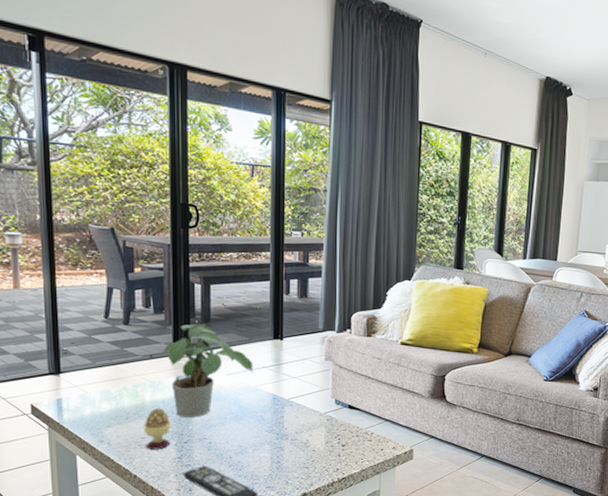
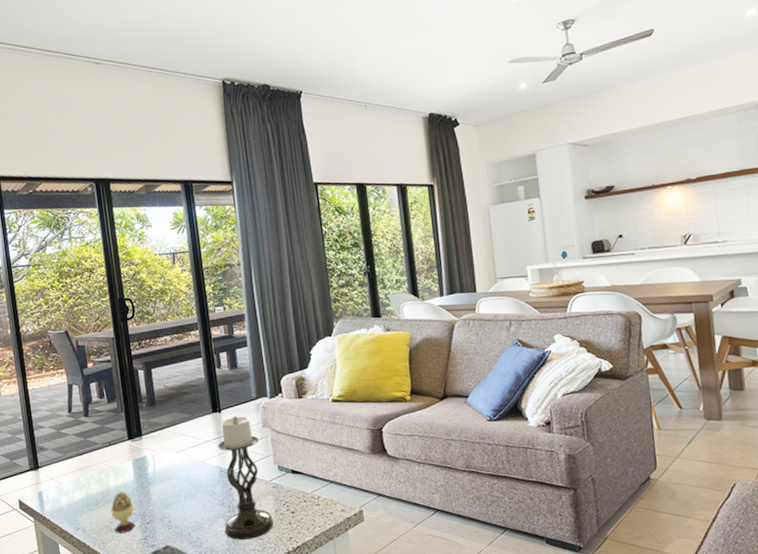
potted plant: present [163,324,253,417] -> none [119,406,199,499]
candle holder: none [269,345,322,467] -> present [217,415,274,540]

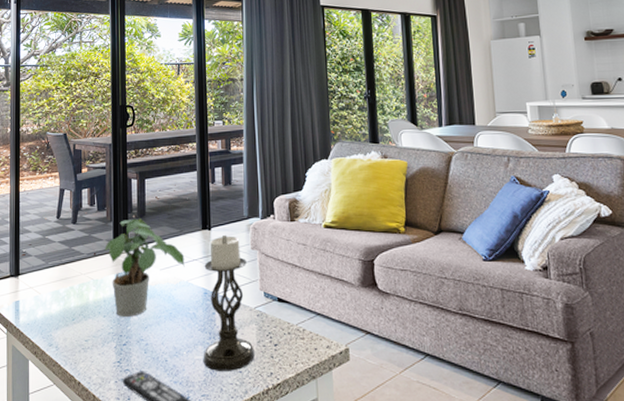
decorative egg: present [111,492,136,533] -> none [87,308,112,353]
potted plant: none [119,406,199,499] -> present [104,218,185,317]

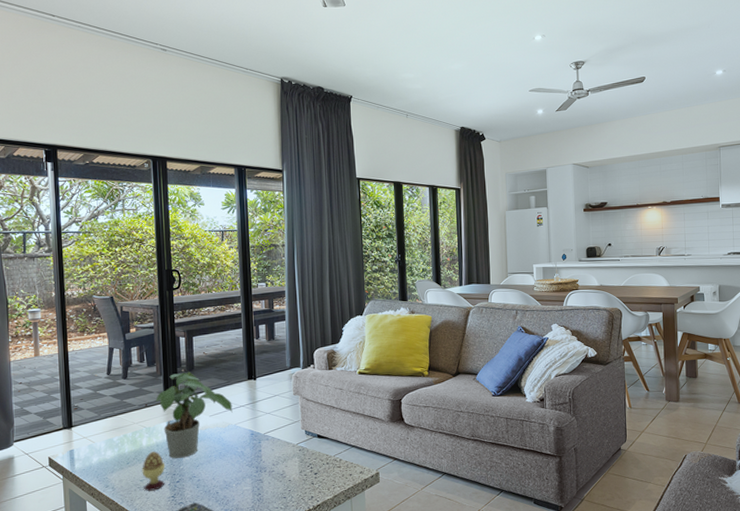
decorative egg: none [87,308,112,353] -> present [142,451,165,491]
candle holder: present [203,234,255,371] -> none [250,383,297,499]

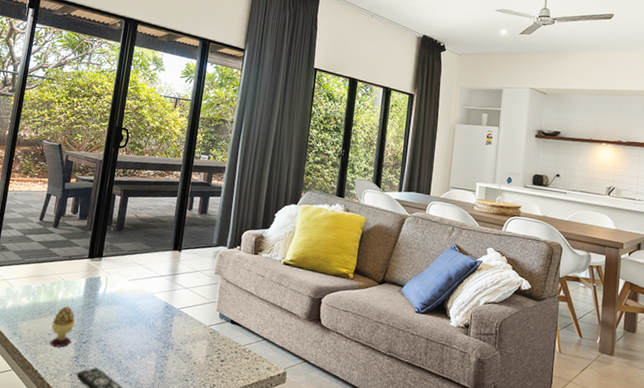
potted plant: present [155,372,233,458] -> none [80,231,153,319]

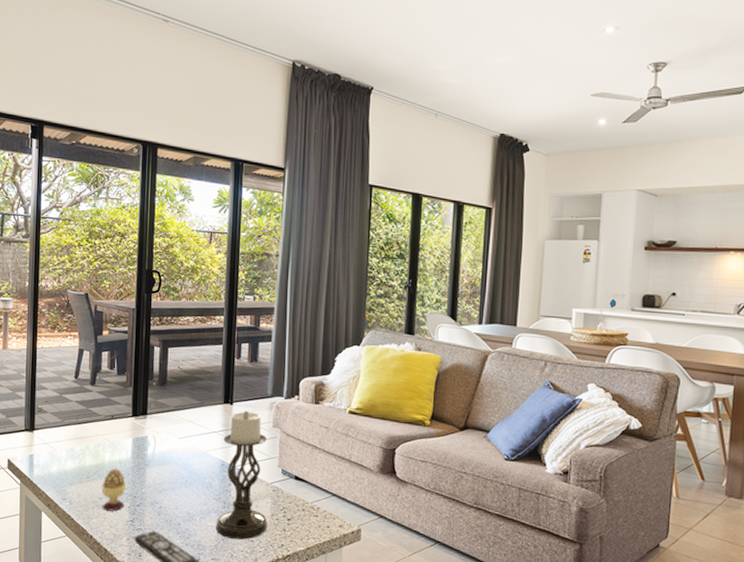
candle holder: none [154,257,209,379] -> present [215,410,268,540]

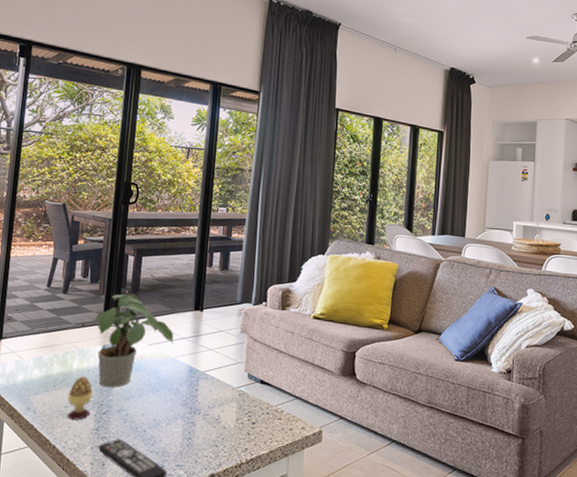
potted plant: none [123,386,204,480] -> present [94,293,174,388]
candle holder: present [215,410,268,540] -> none [181,316,235,445]

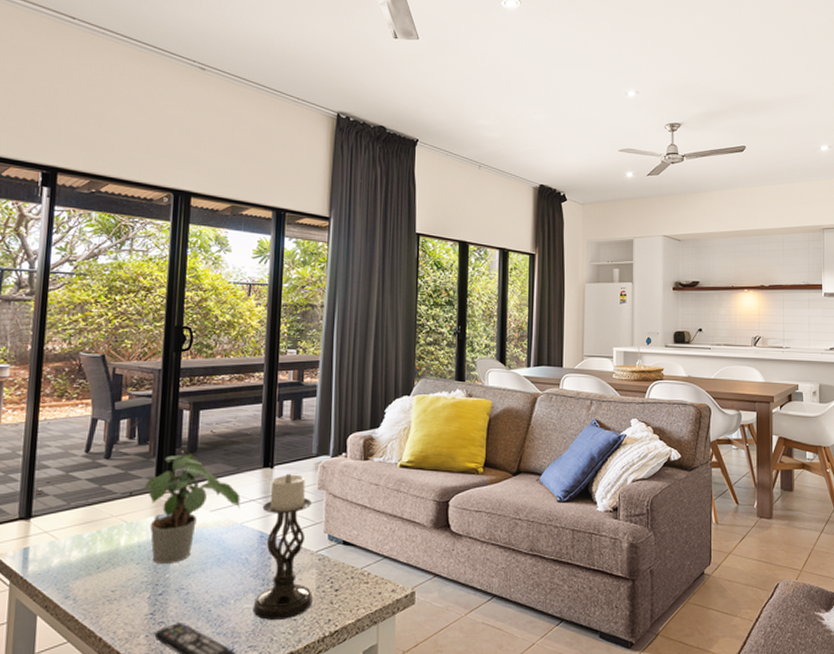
decorative egg: present [67,376,94,420] -> none [115,554,147,605]
candle holder: none [181,316,235,445] -> present [253,473,313,620]

